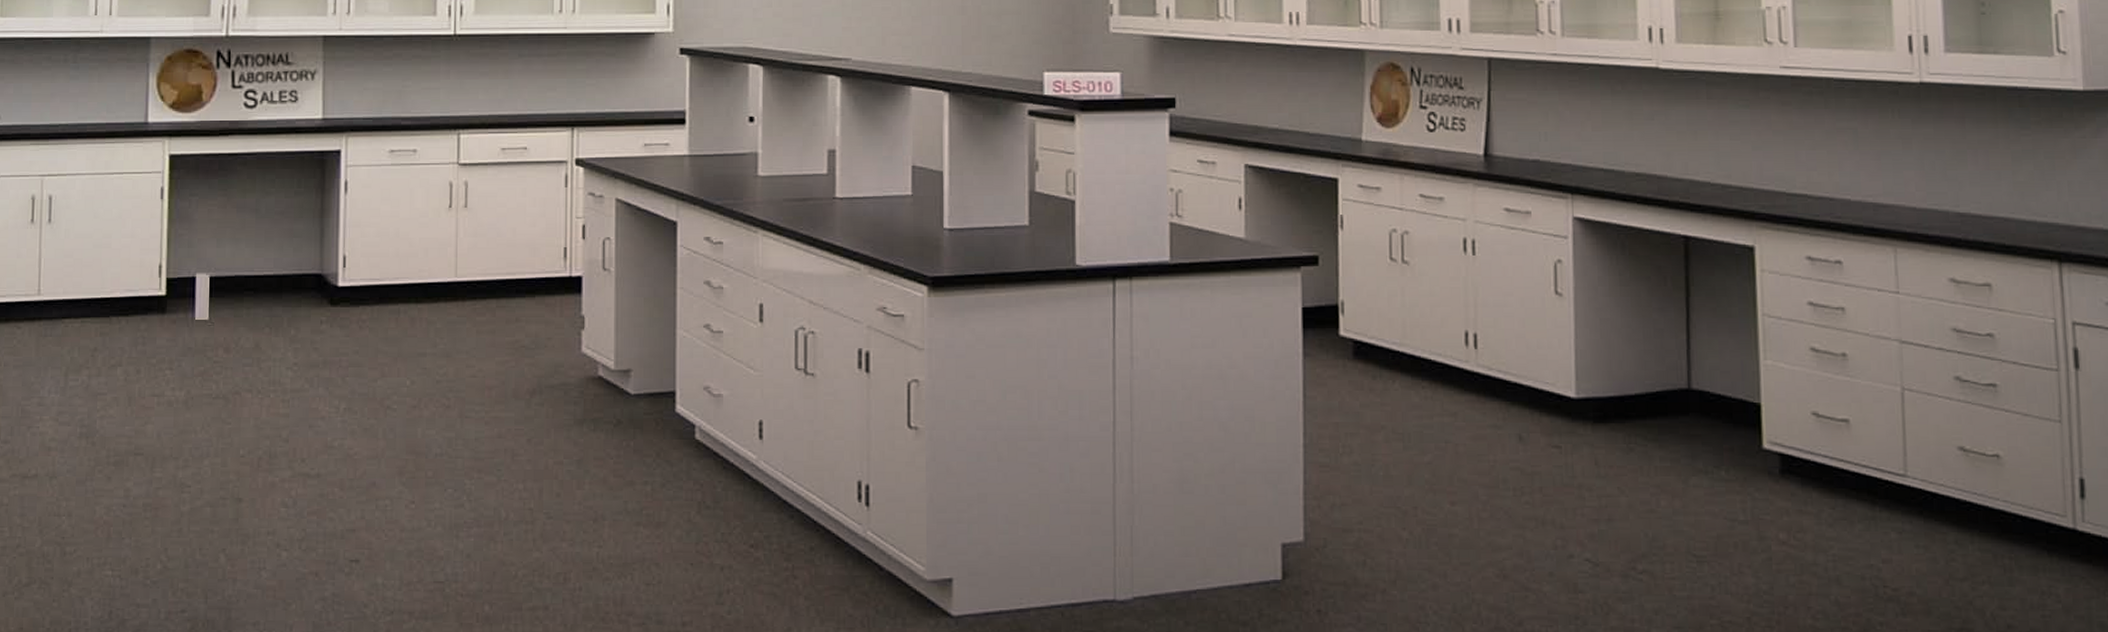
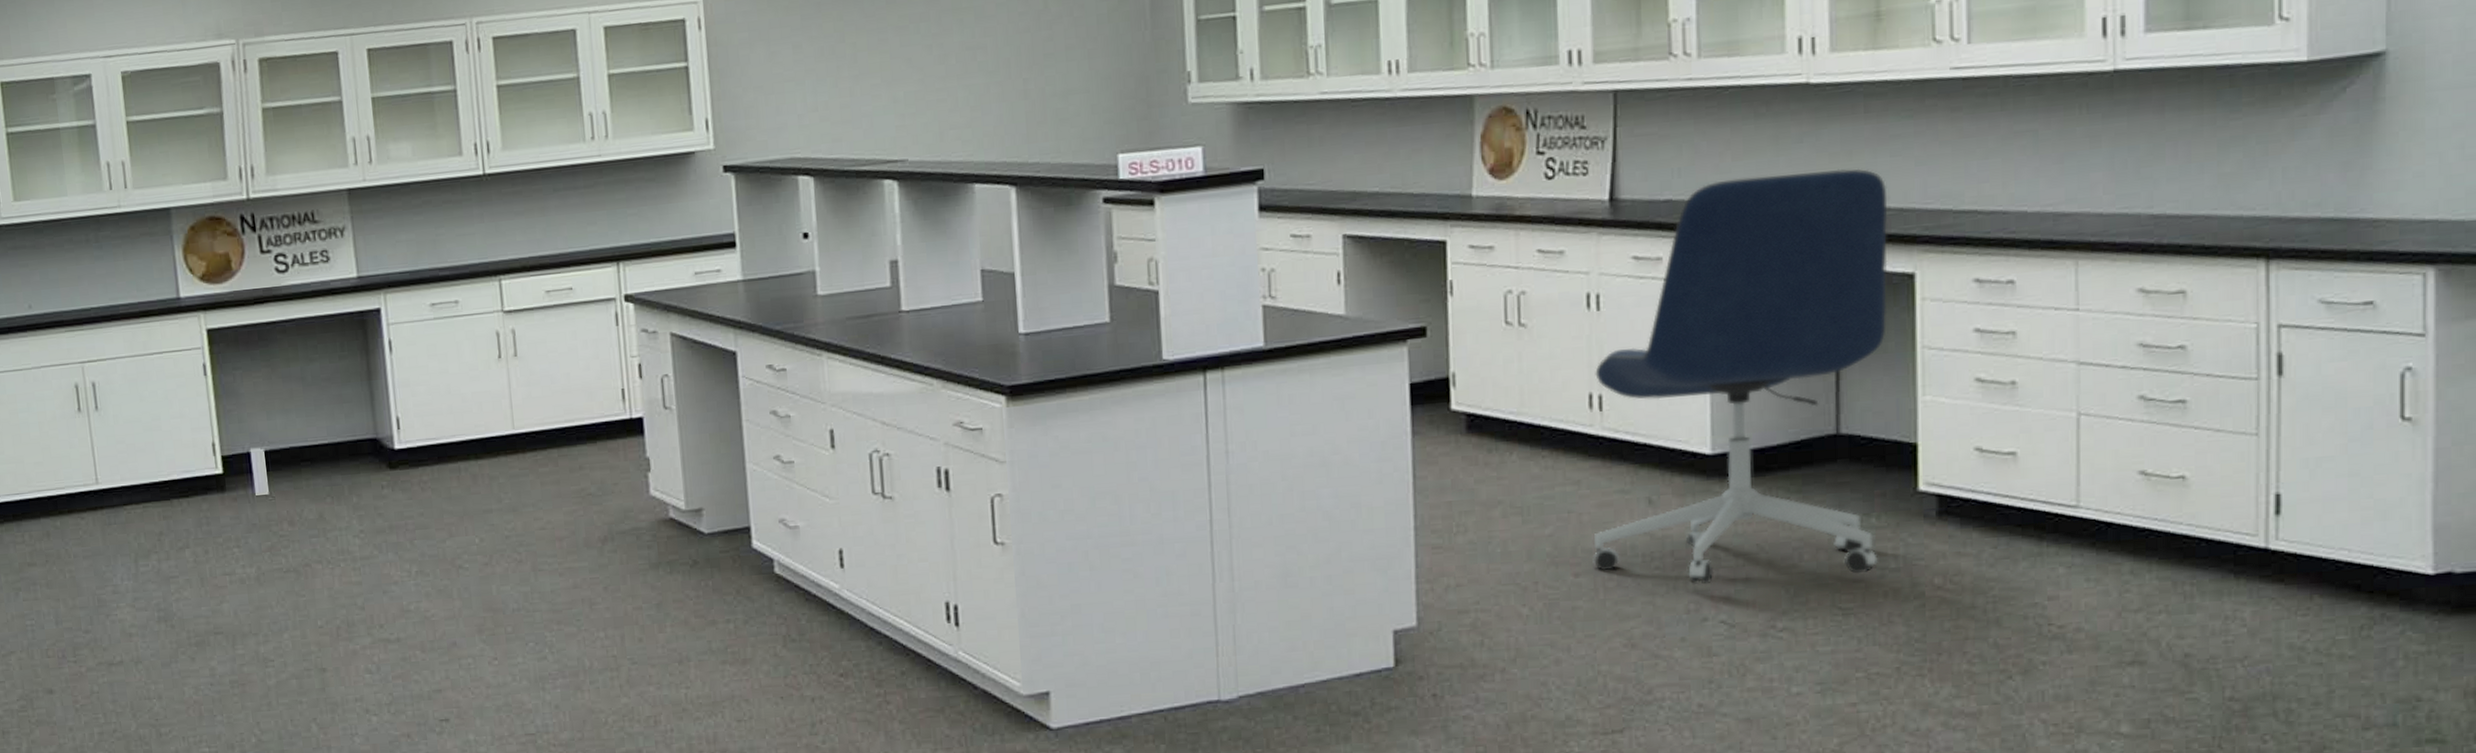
office chair: none [1468,146,1731,524] -> present [1592,168,1888,585]

